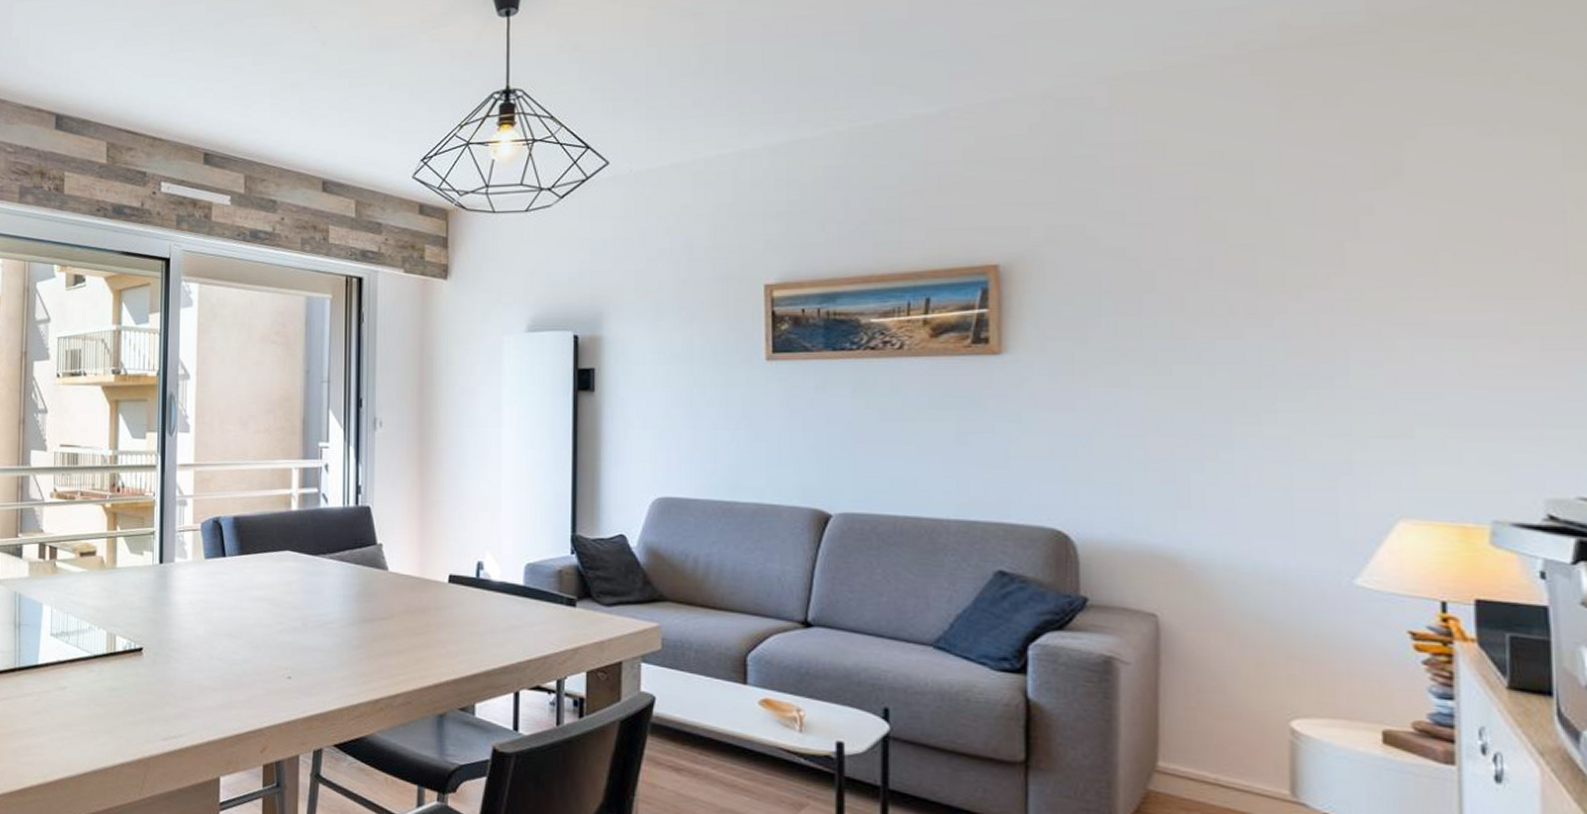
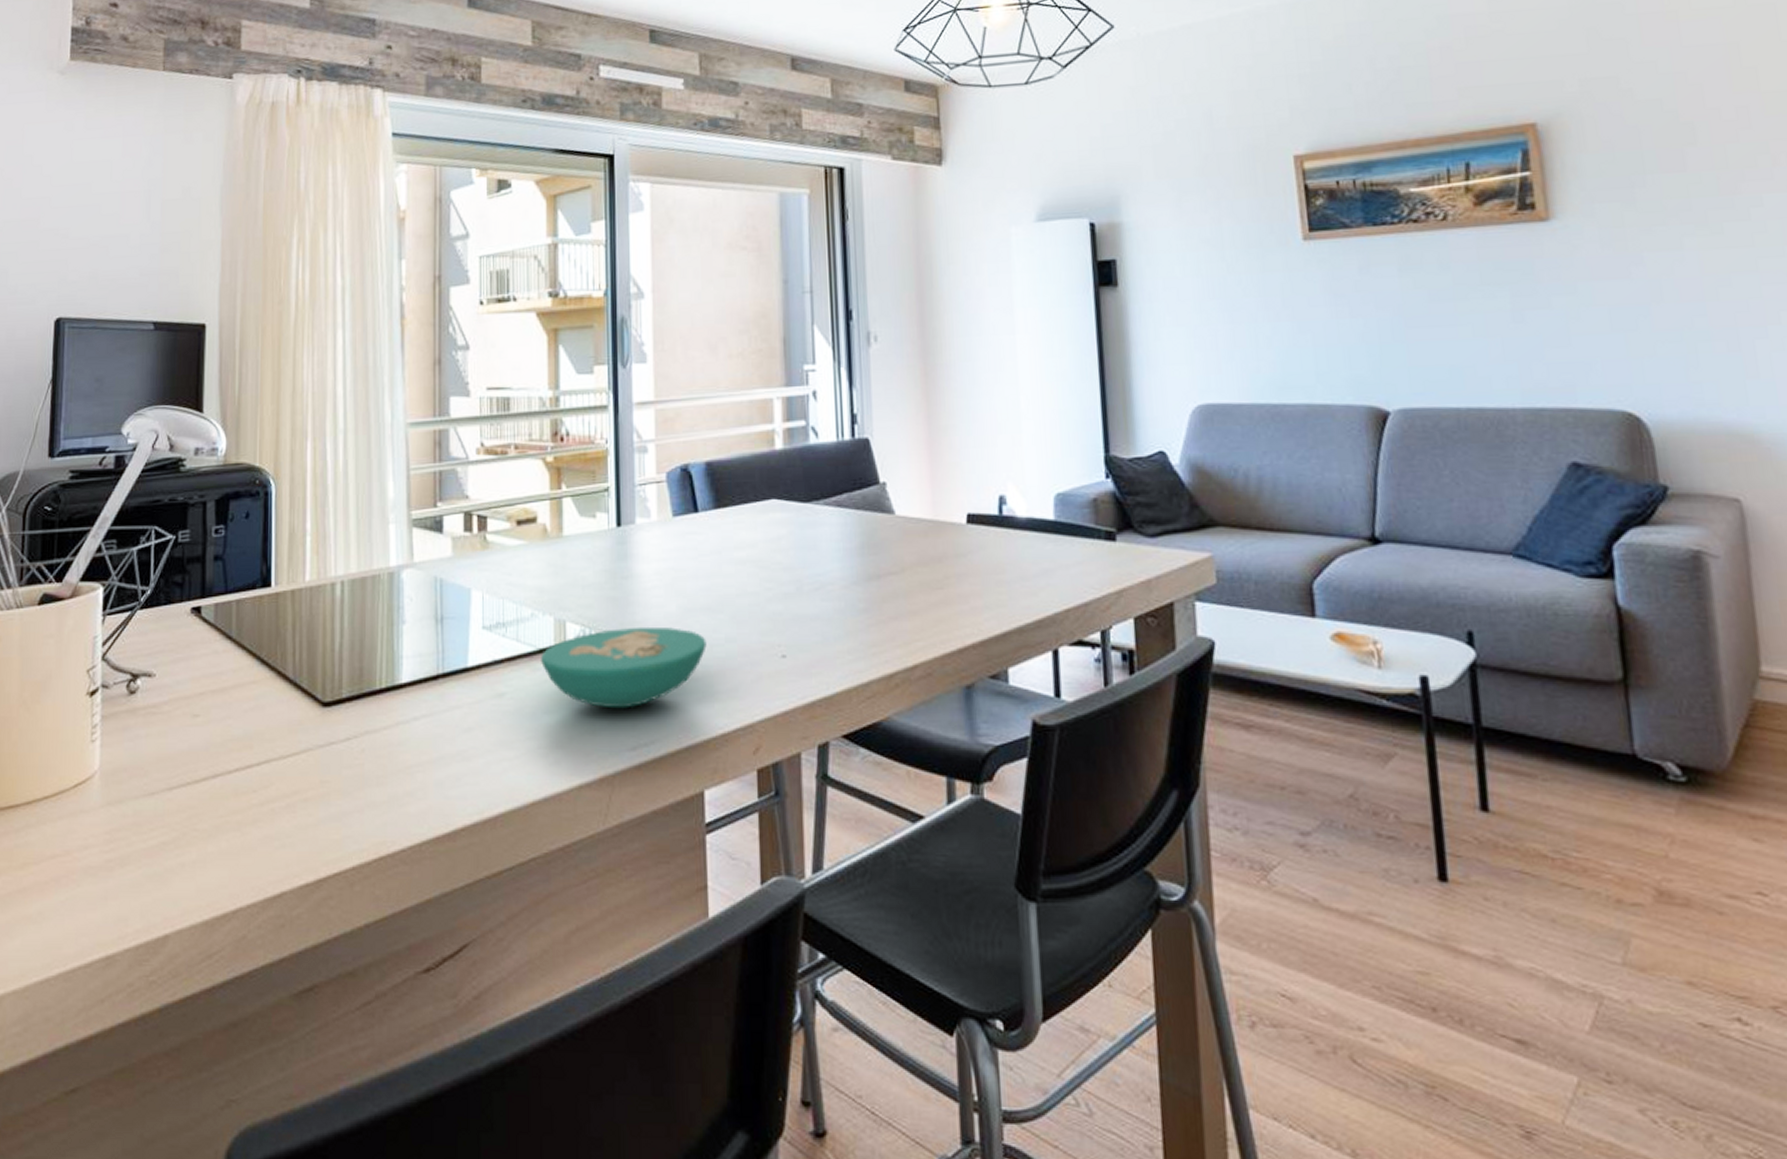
bowl: none [95,644,227,708] -> present [541,626,707,709]

